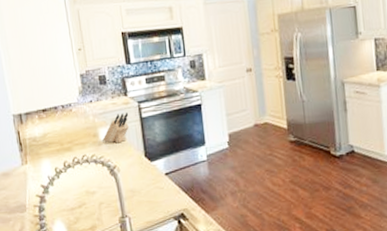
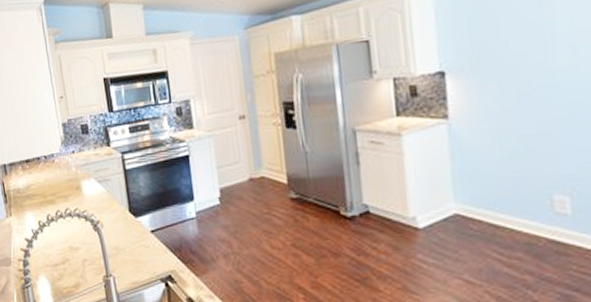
knife block: present [102,111,129,143] -> none [85,163,112,197]

